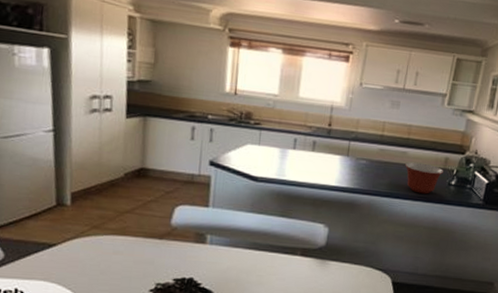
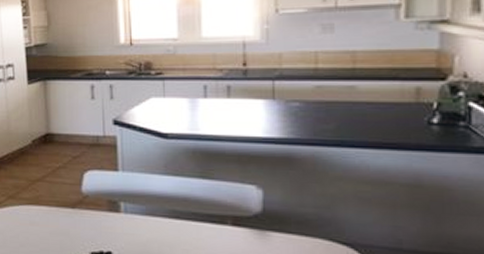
mixing bowl: present [405,162,444,194] -> none [356,98,418,139]

